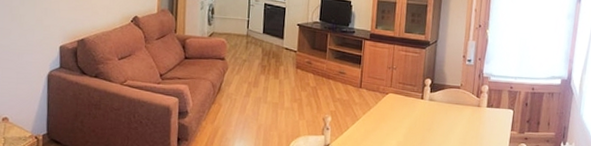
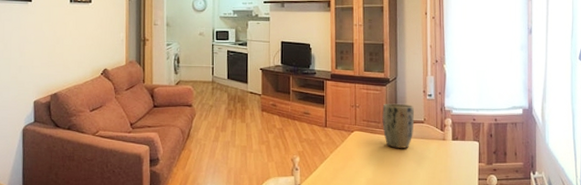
plant pot: none [418,67,452,113] -> present [382,103,415,148]

